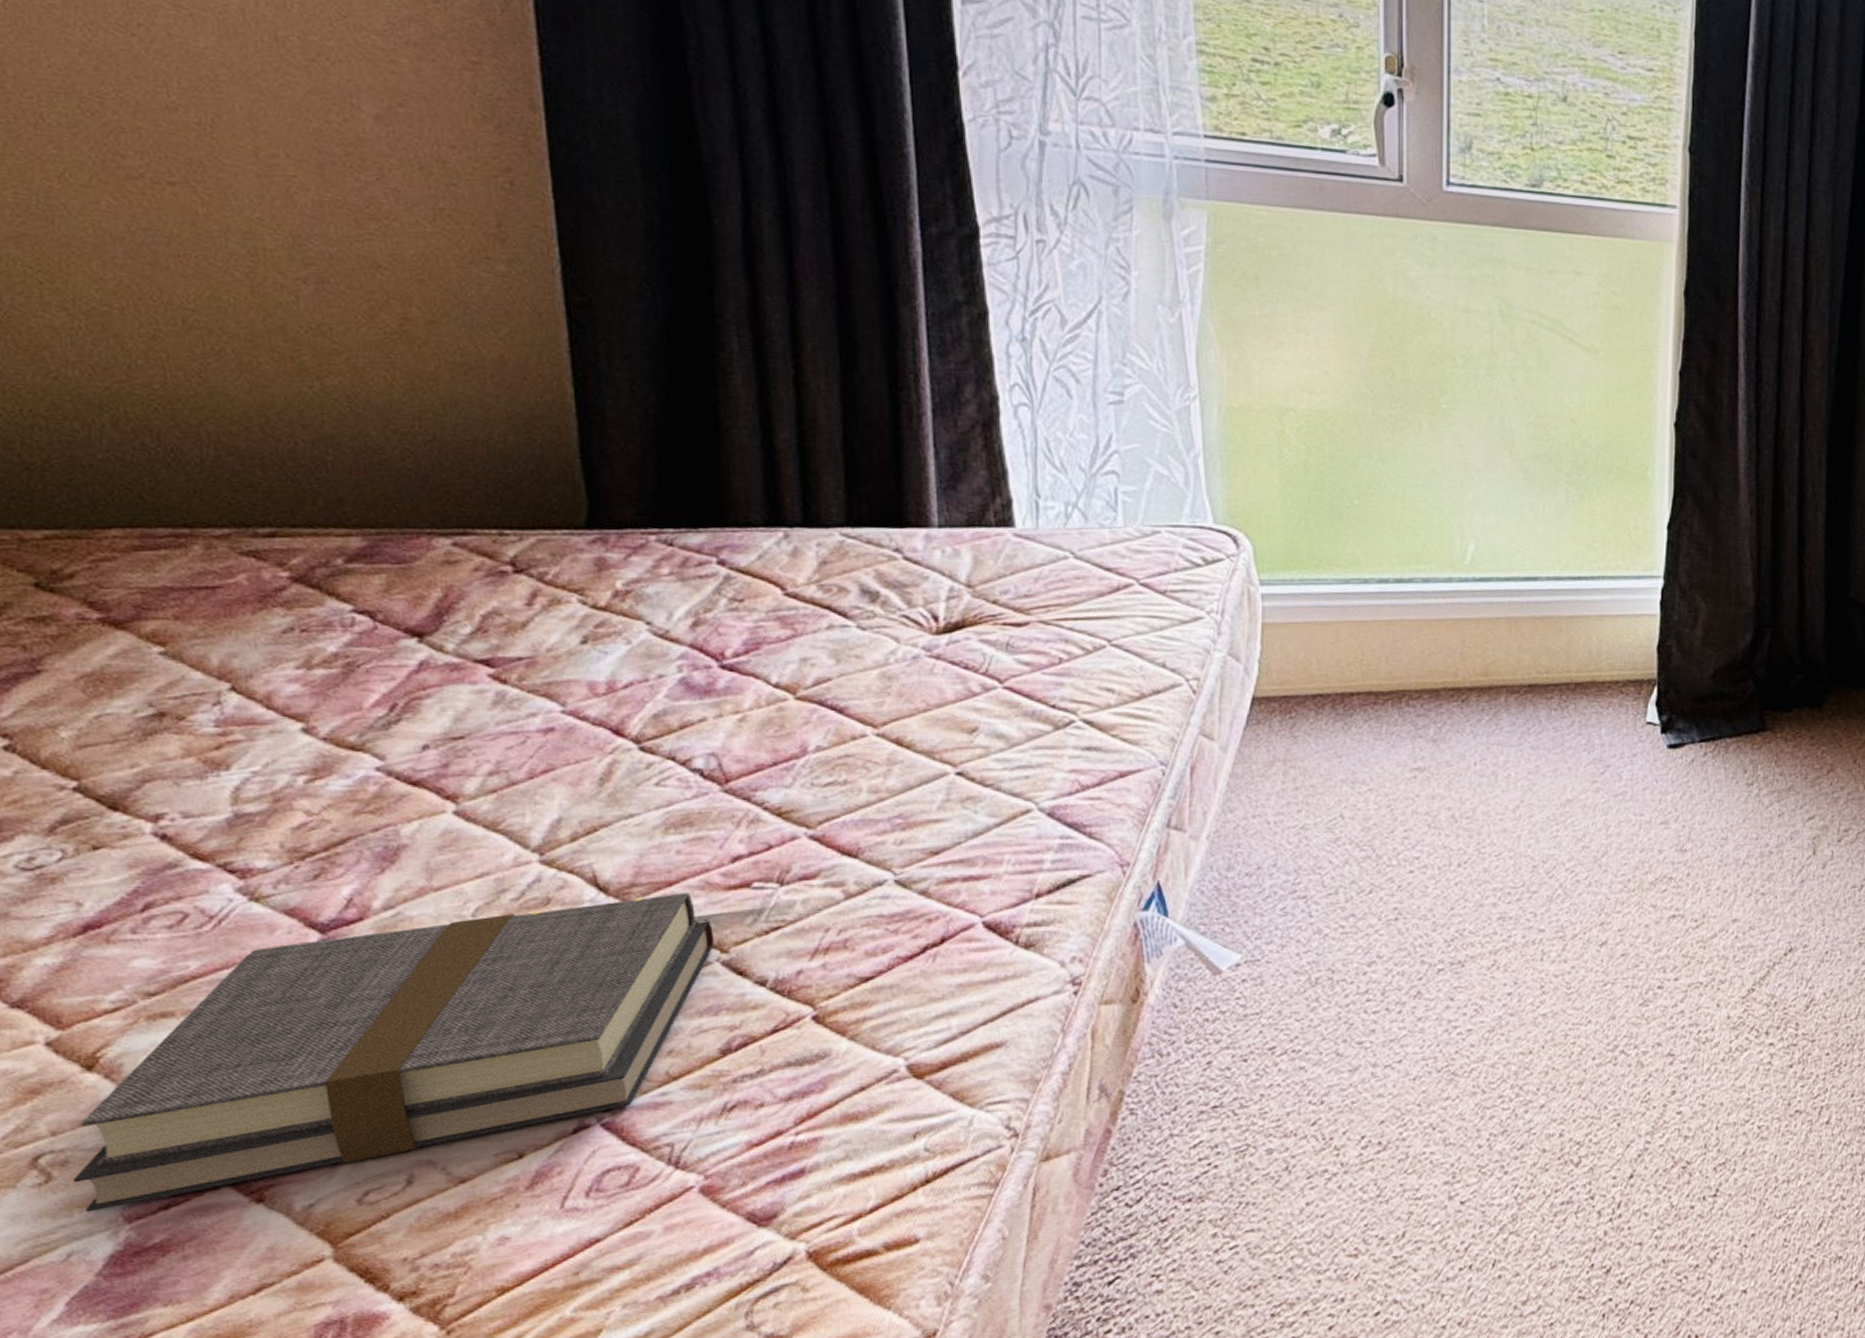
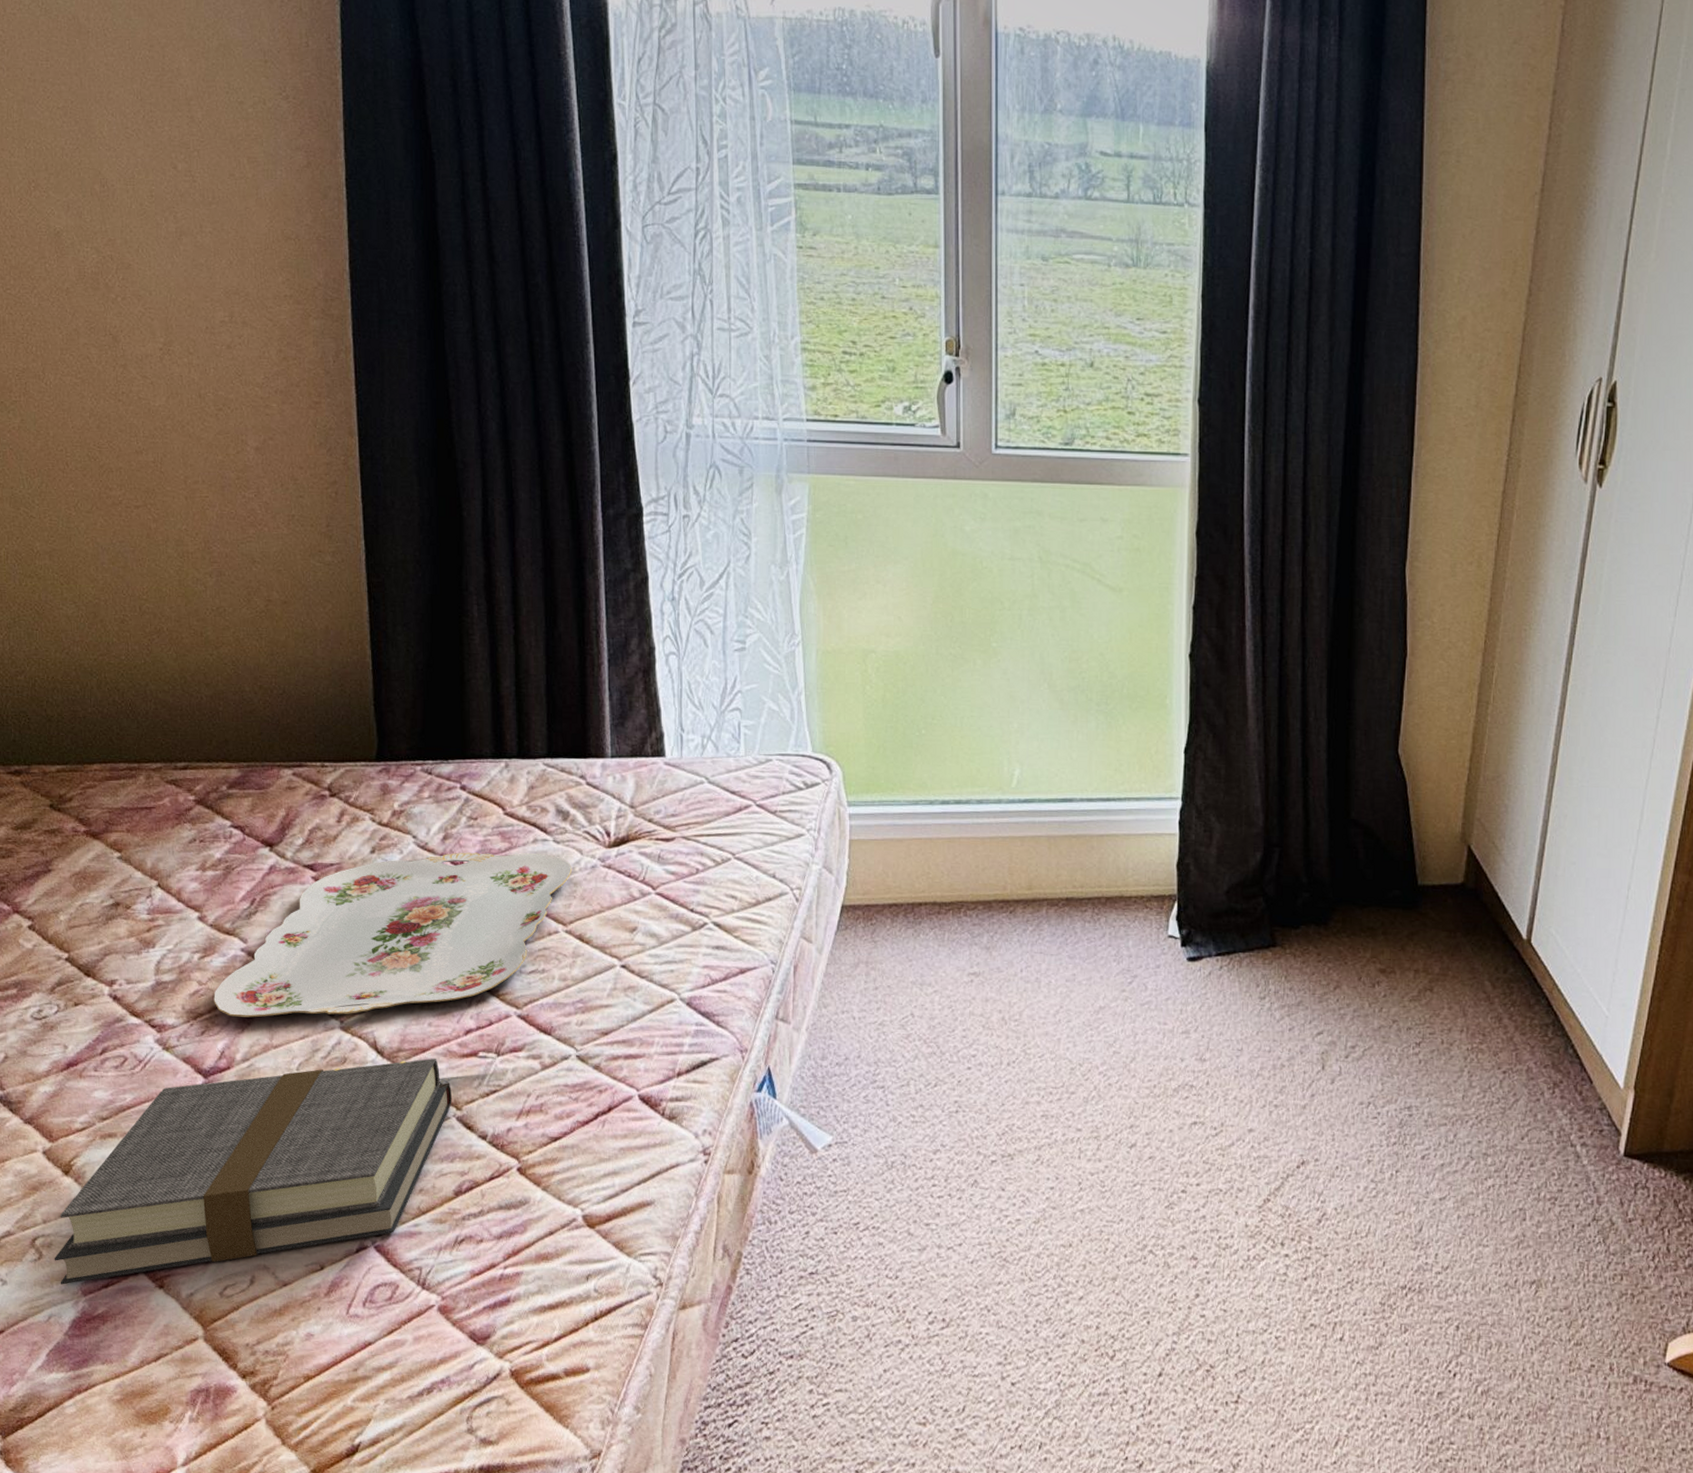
serving tray: none [332,641,885,854] -> present [213,852,573,1018]

